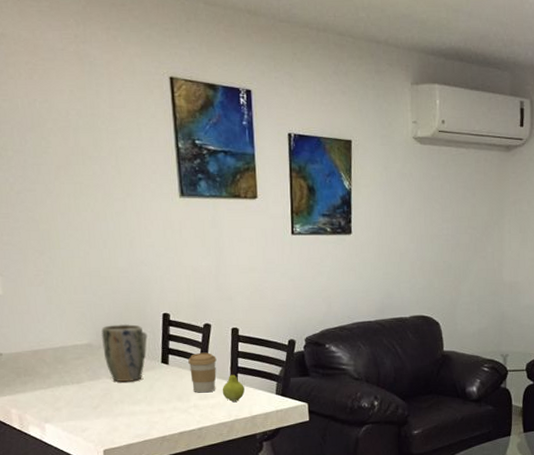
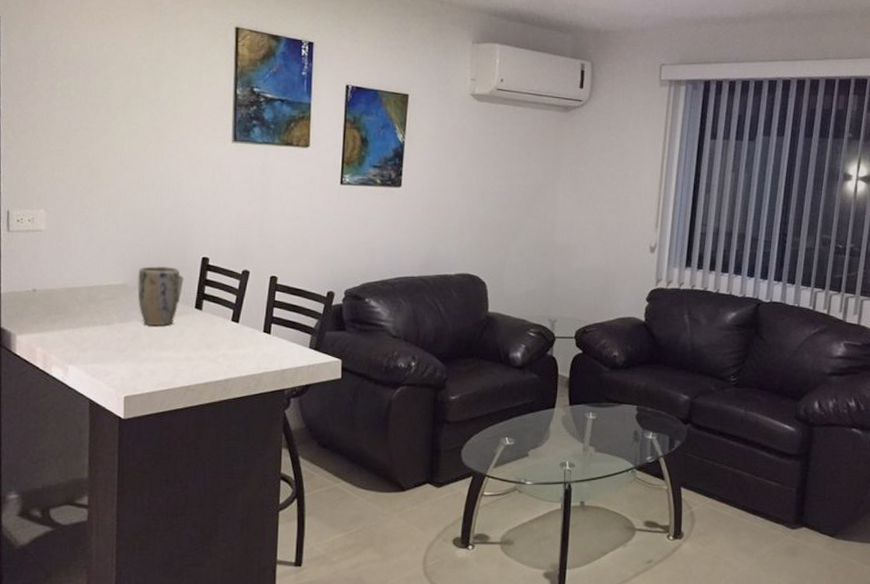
coffee cup: present [188,352,217,393] -> none [222,299,252,342]
fruit: present [222,367,245,402] -> none [253,316,277,353]

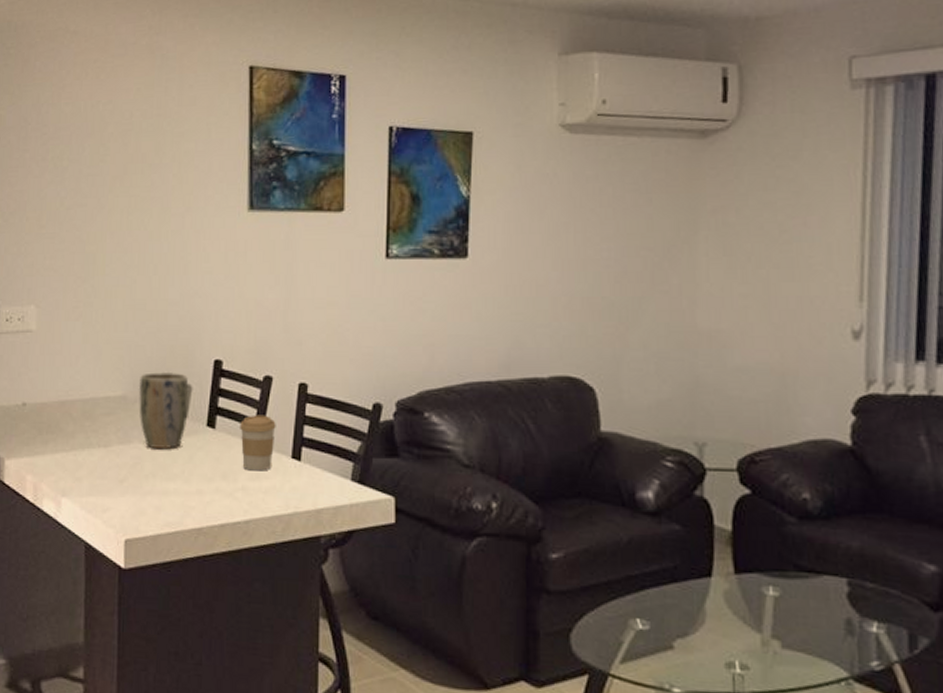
coffee cup: none [222,299,252,342] -> present [240,414,276,471]

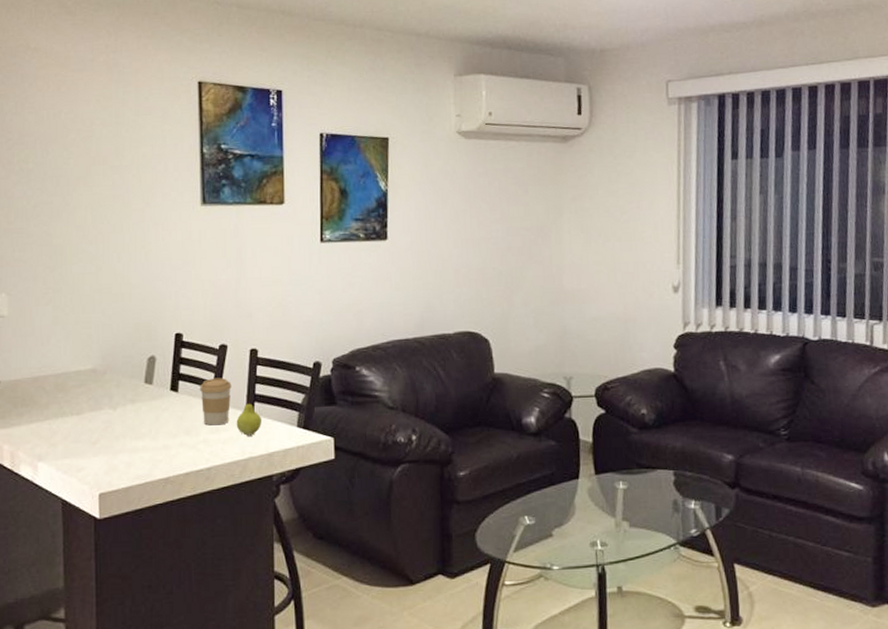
plant pot: present [138,371,189,448] -> none [107,345,153,412]
fruit: none [280,437,309,487] -> present [236,394,261,436]

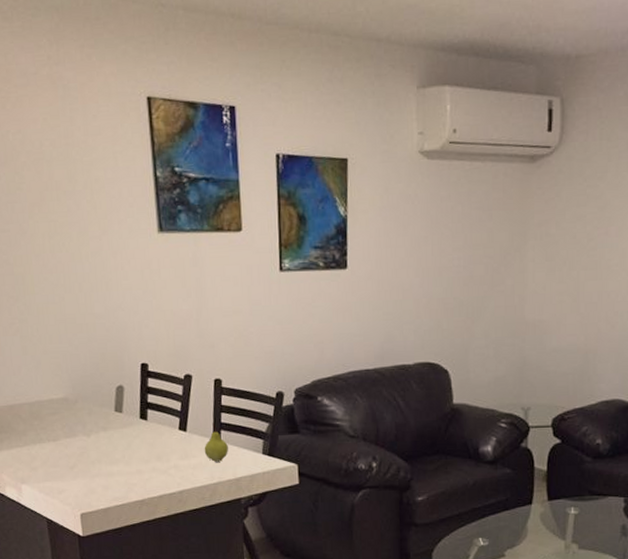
coffee cup: present [200,377,232,426] -> none [168,406,198,452]

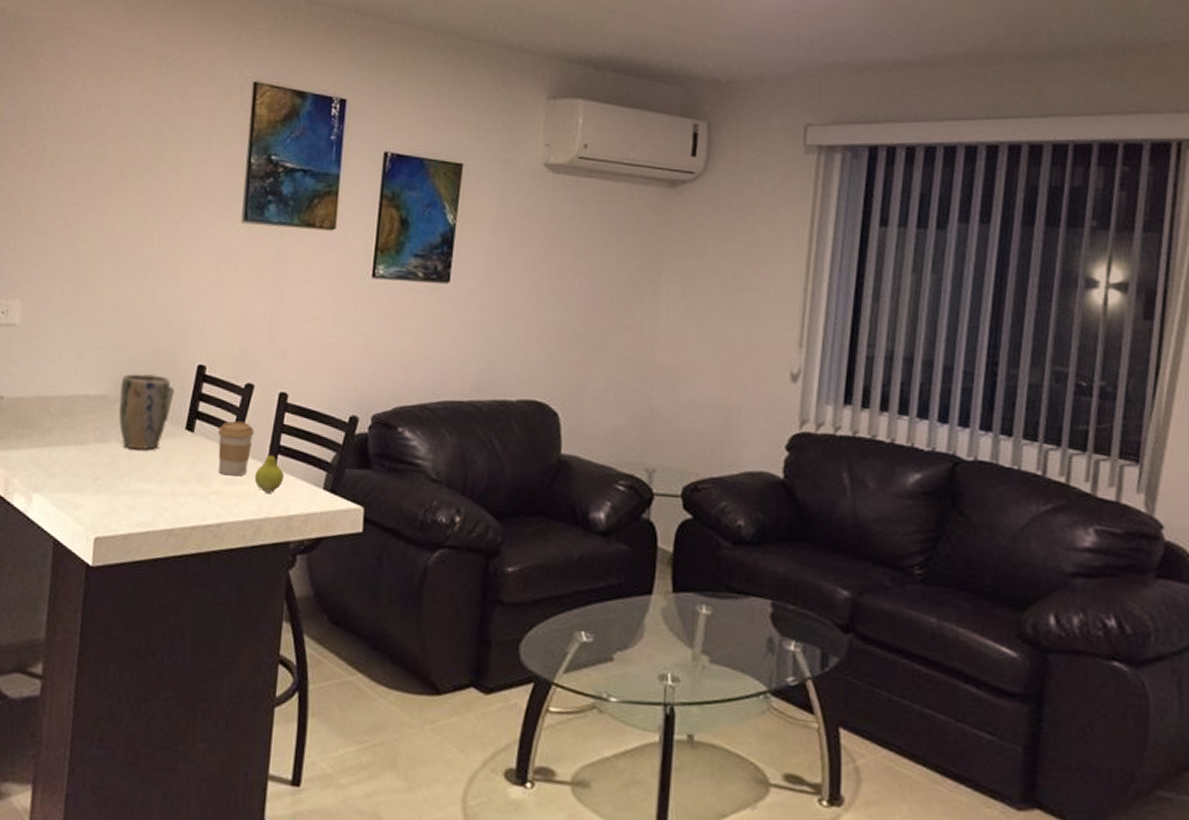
plant pot: none [77,375,123,439] -> present [119,373,171,450]
coffee cup: none [168,406,198,452] -> present [218,420,254,476]

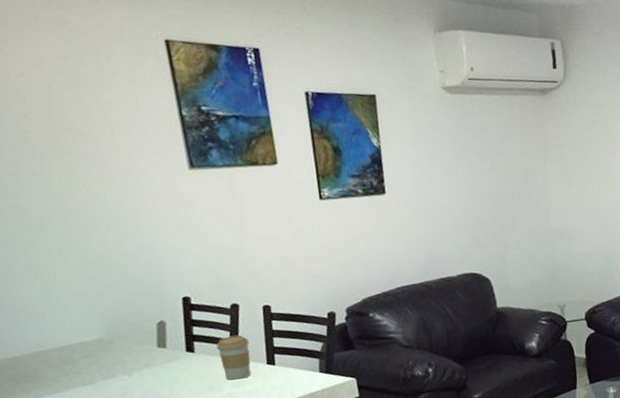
plant pot: present [119,373,171,450] -> none [112,312,167,378]
fruit: present [254,444,284,493] -> none [258,348,284,386]

